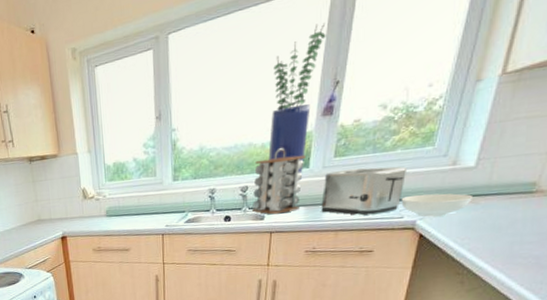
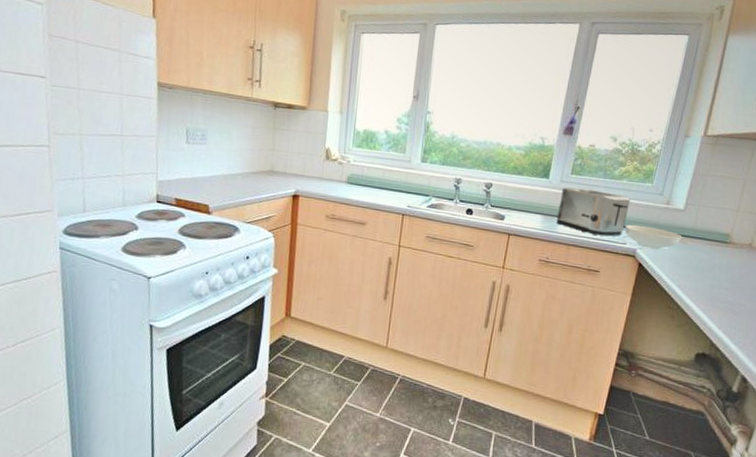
spice rack: present [252,148,306,215] -> none [494,154,547,218]
vase: present [268,22,326,175] -> none [514,54,571,183]

